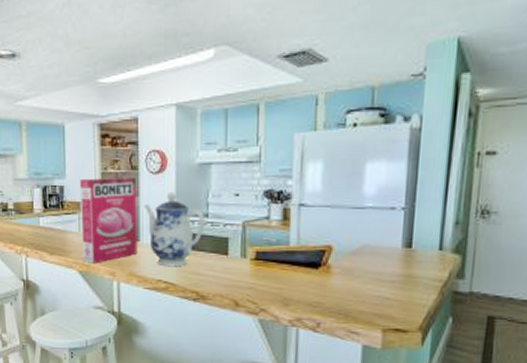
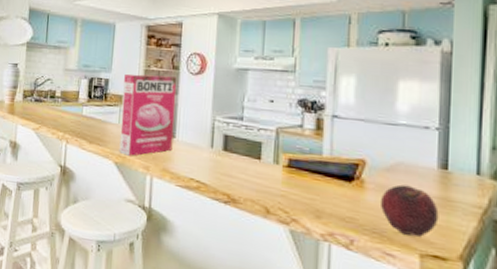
teapot: present [145,191,205,267] -> none [182,92,240,167]
fruit: none [345,266,402,313] -> present [379,184,439,237]

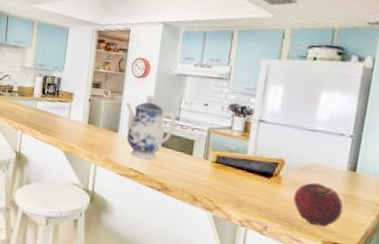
cereal box: present [119,74,177,156] -> none [68,74,122,147]
teapot: none [182,92,240,167] -> present [126,94,177,160]

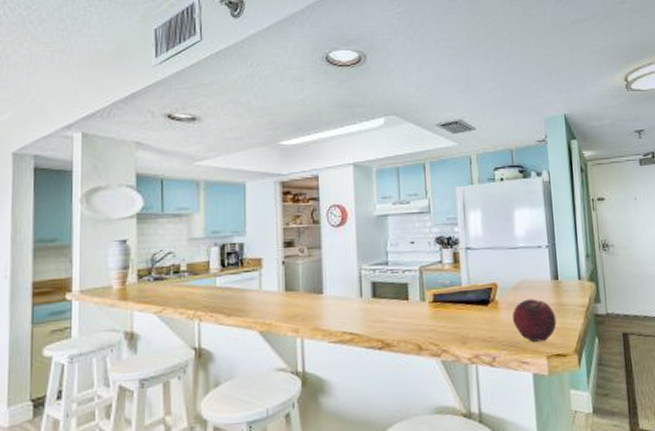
teapot: present [126,94,177,160] -> none [327,243,386,318]

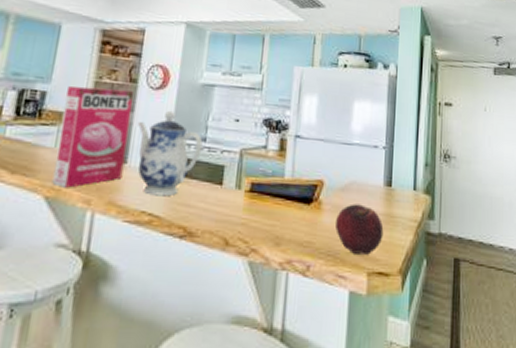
cereal box: none [261,231,321,322] -> present [52,85,134,188]
teapot: none [327,243,386,318] -> present [137,110,203,197]

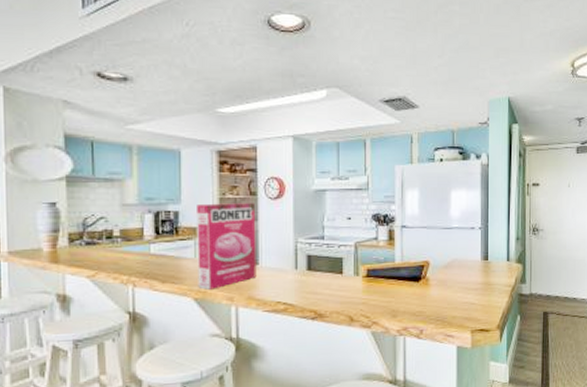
teapot: present [137,110,203,197] -> none [264,216,322,289]
fruit: present [334,204,384,255] -> none [441,277,483,317]

